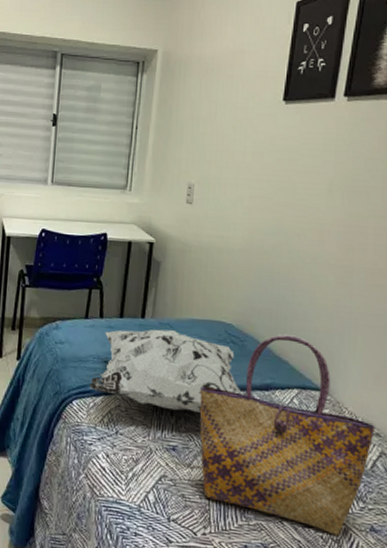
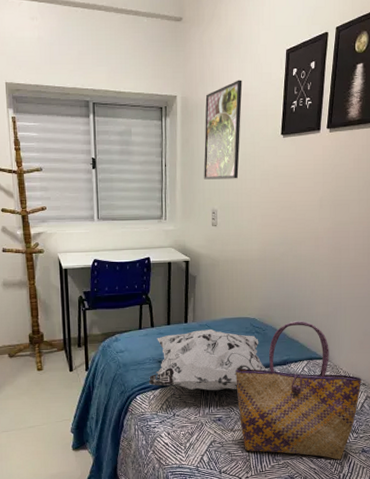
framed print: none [181,34,239,150] -> present [203,80,243,180]

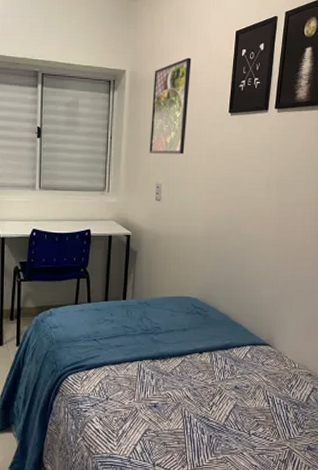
decorative pillow: present [148,329,267,391] -> none [81,308,208,374]
tote bag: present [236,321,362,460] -> none [174,303,308,457]

